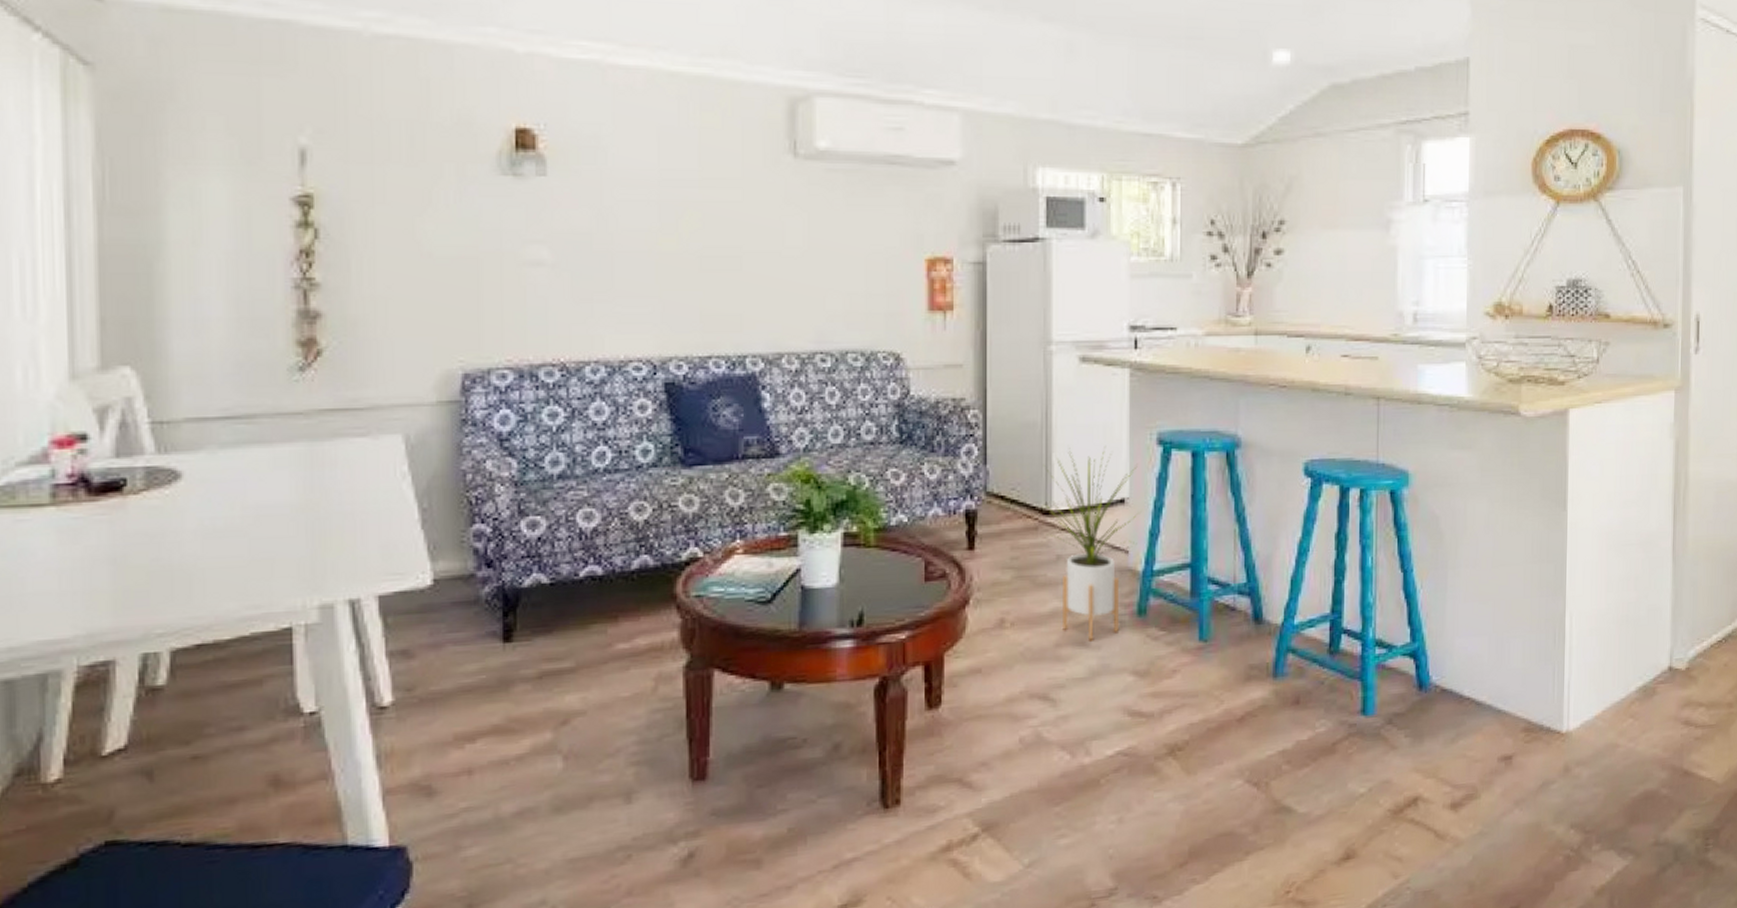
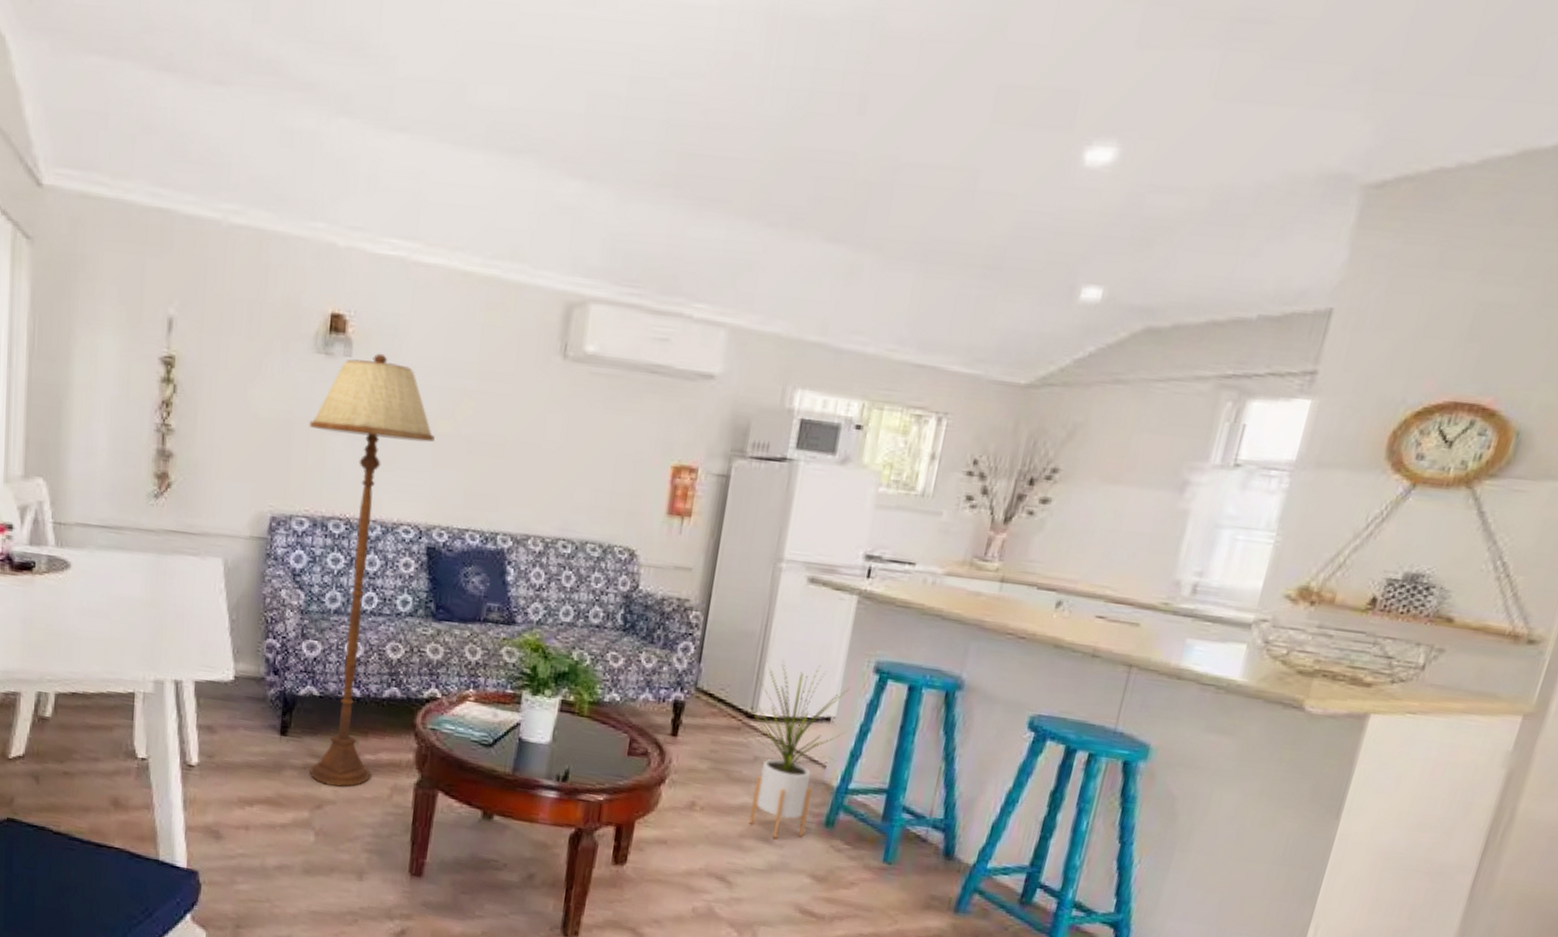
floor lamp: none [501,169,658,694] -> present [309,353,435,787]

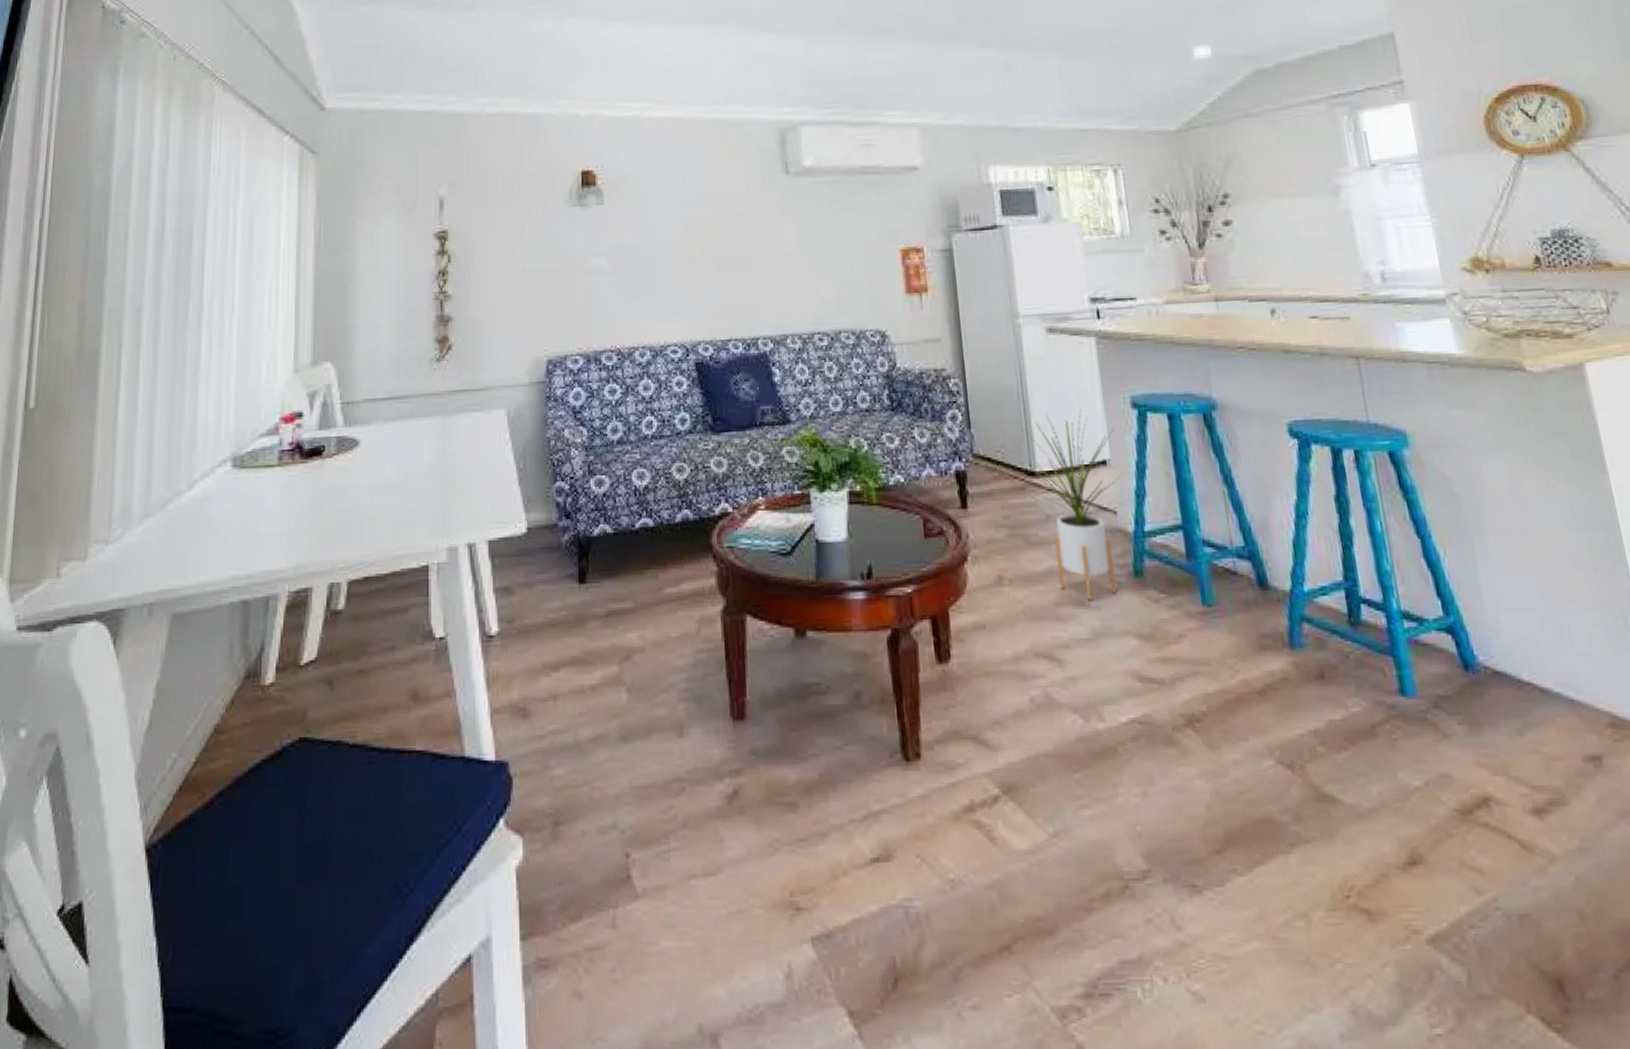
floor lamp: present [309,353,435,787] -> none [573,197,687,632]

